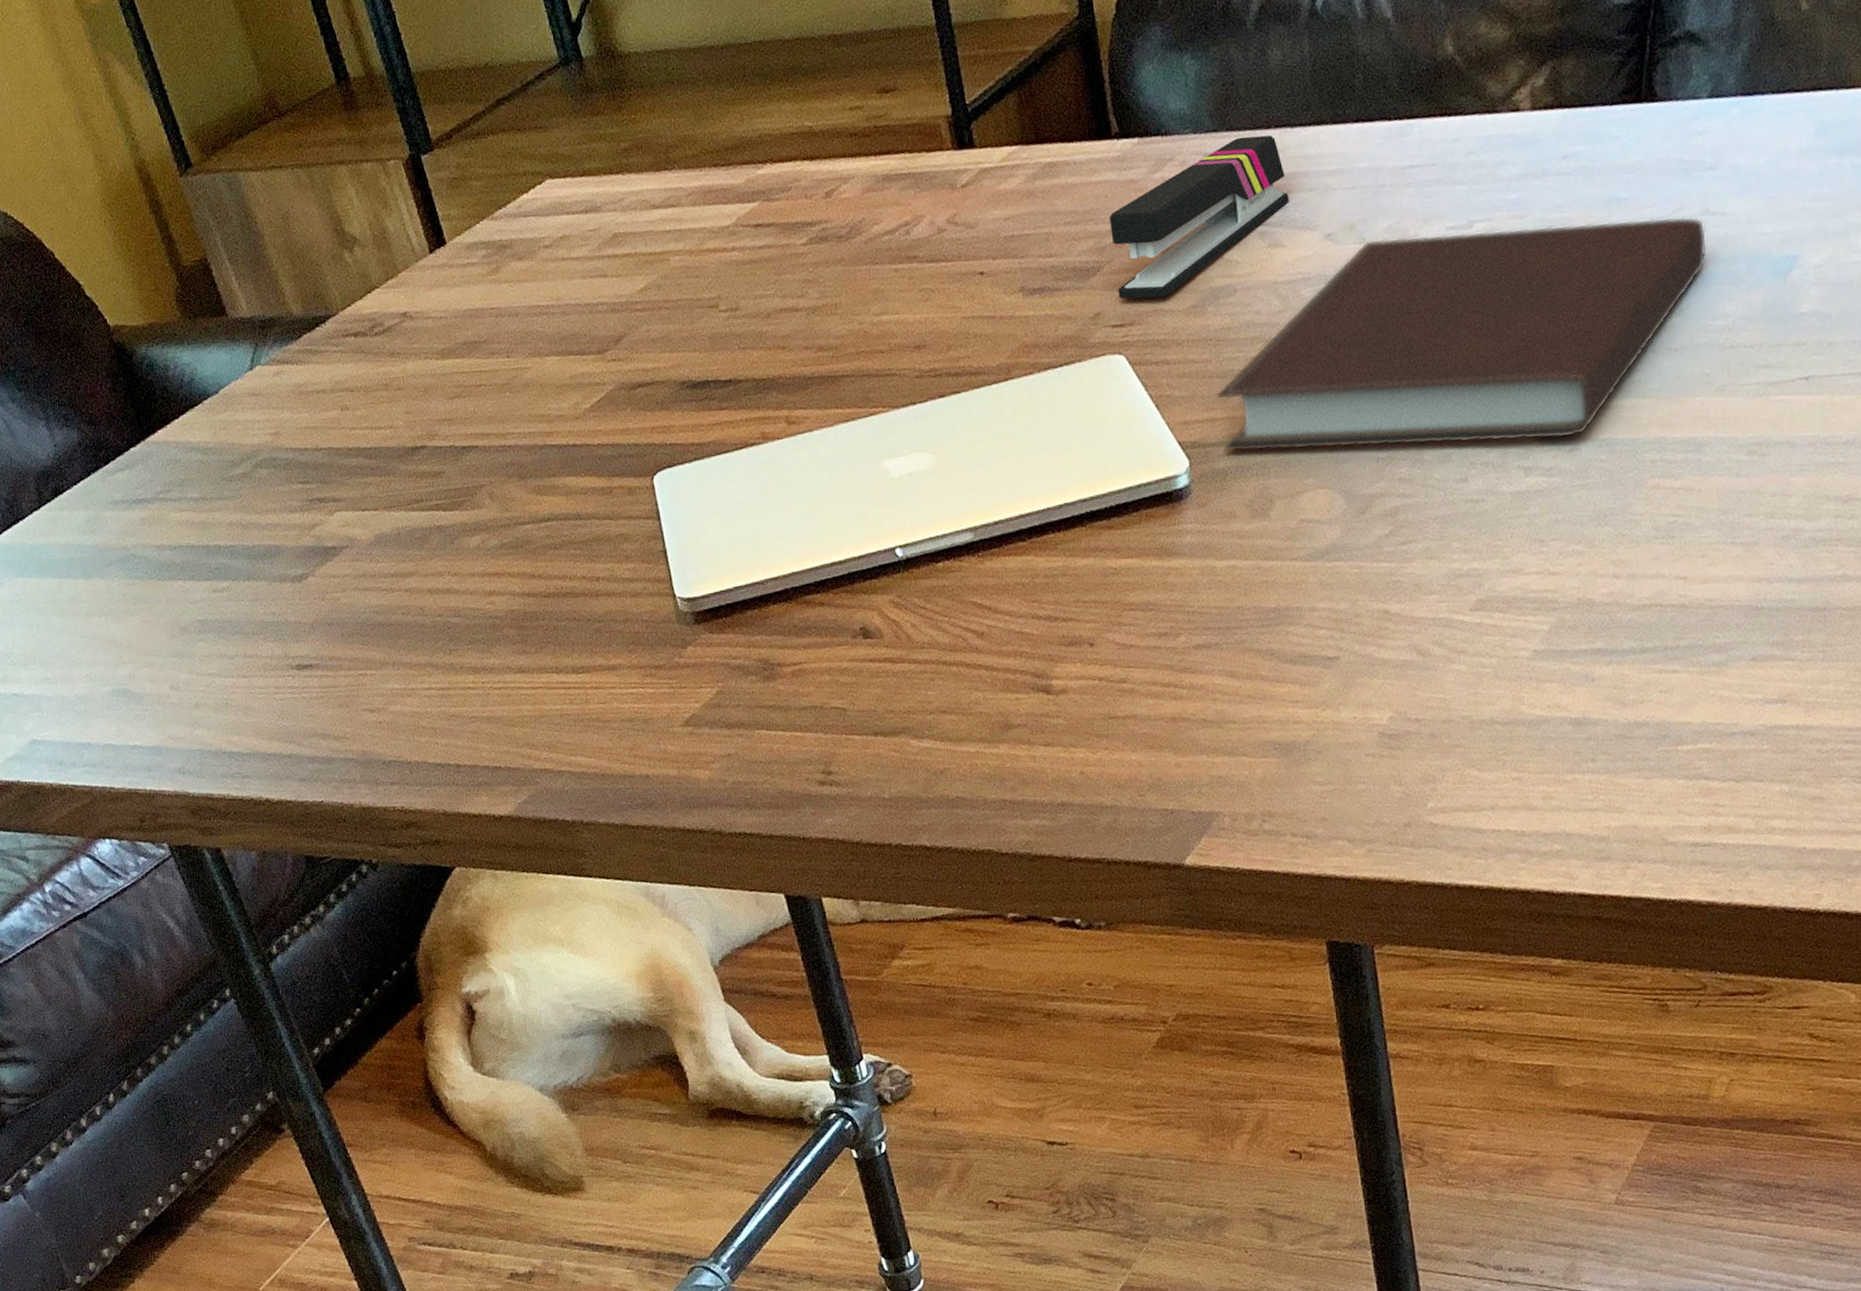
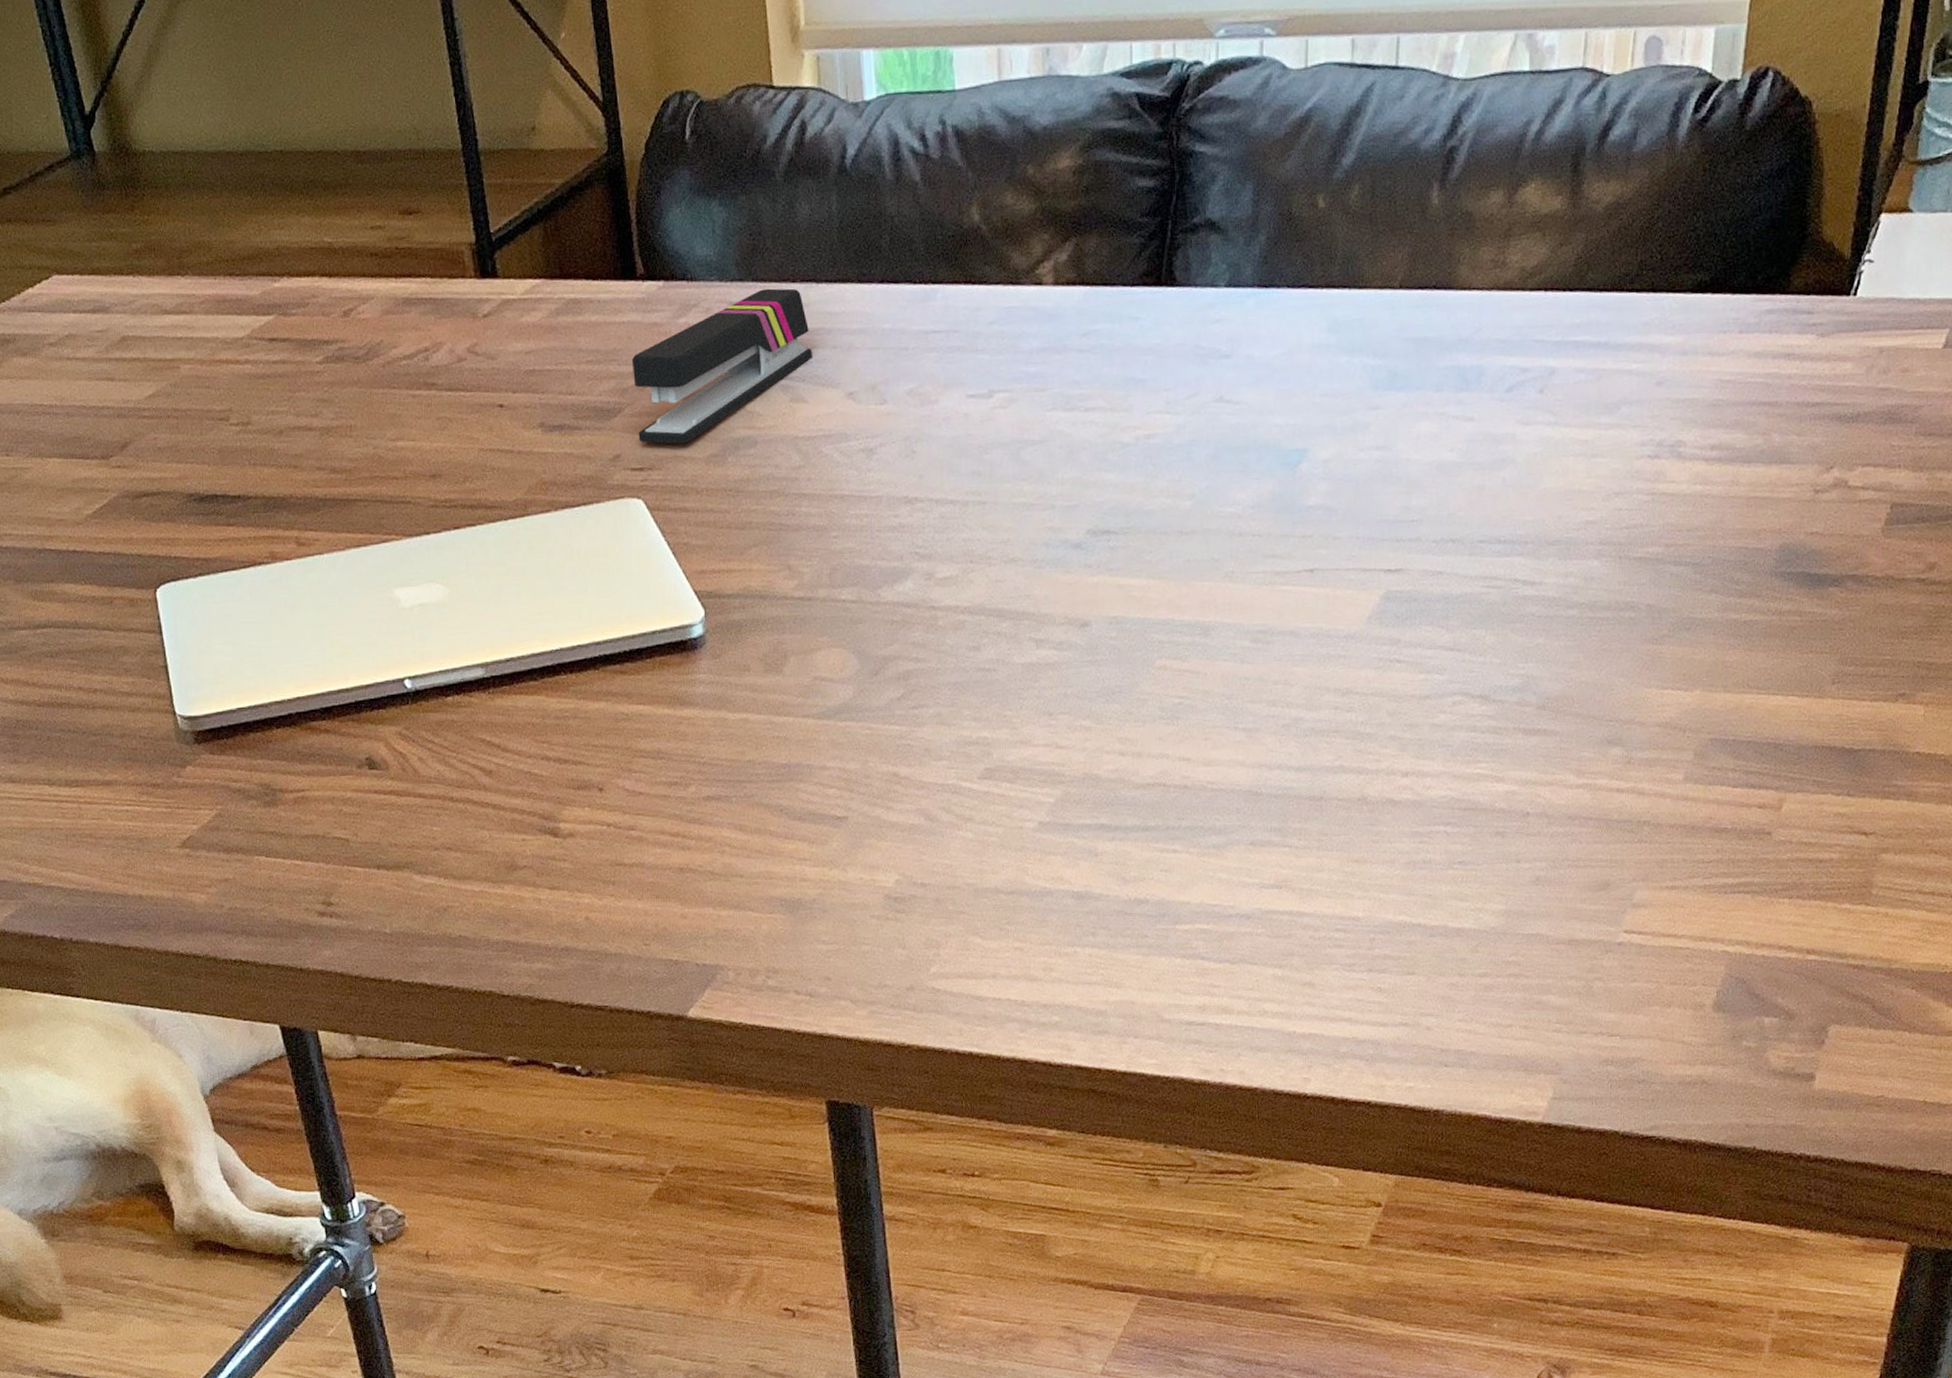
notebook: present [1217,216,1707,453] -> none [734,401,1220,614]

